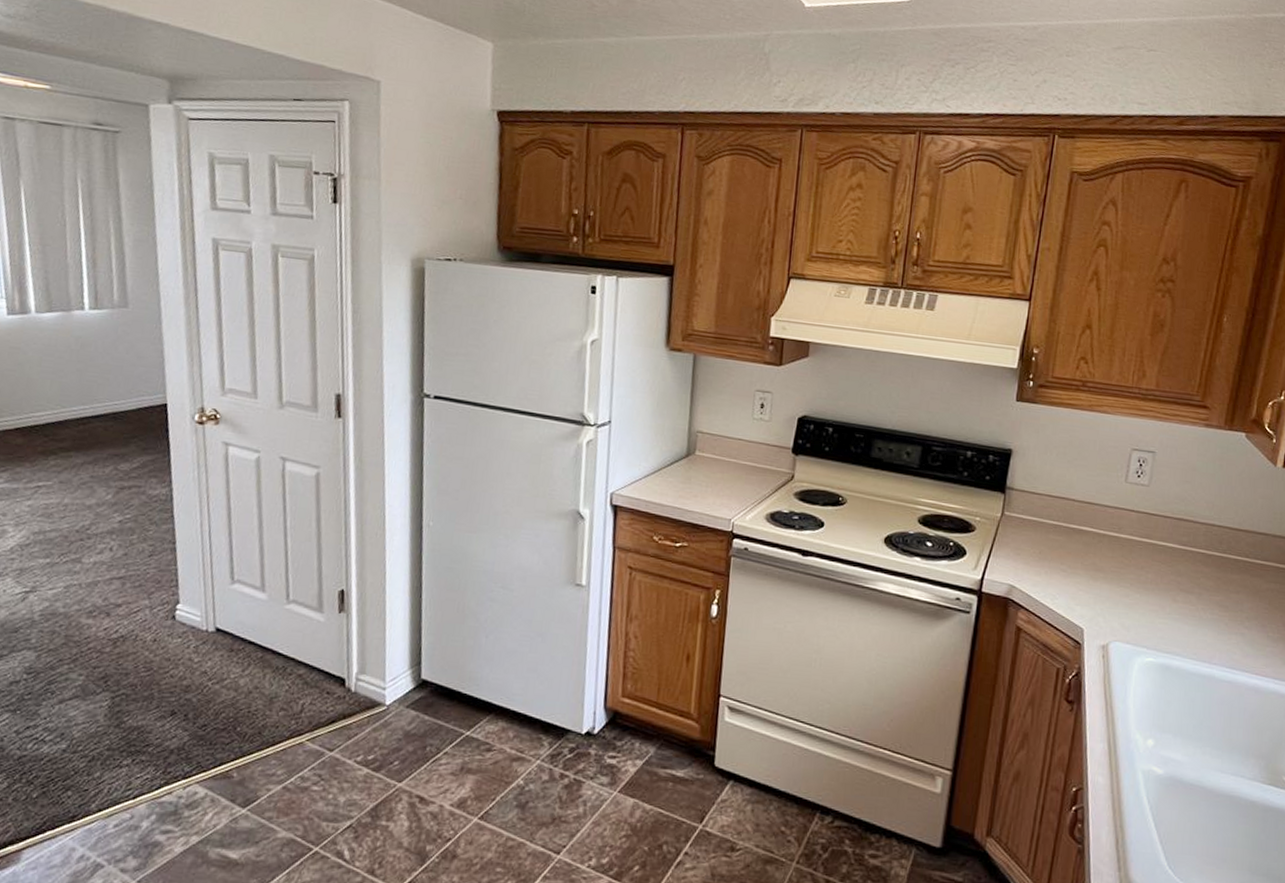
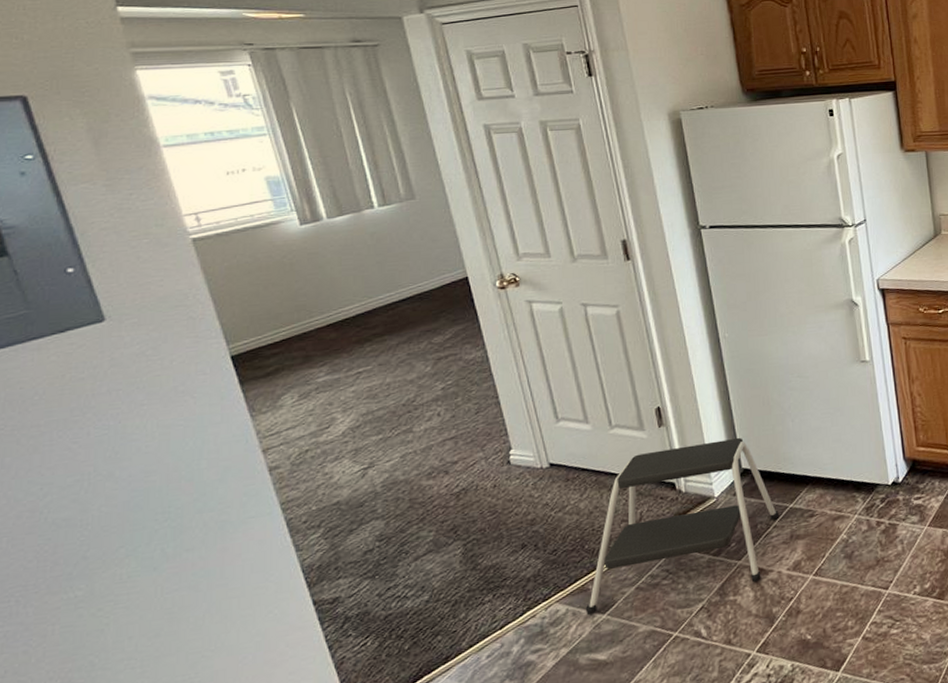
step stool: none [225,638,453,812] -> present [585,437,779,616]

